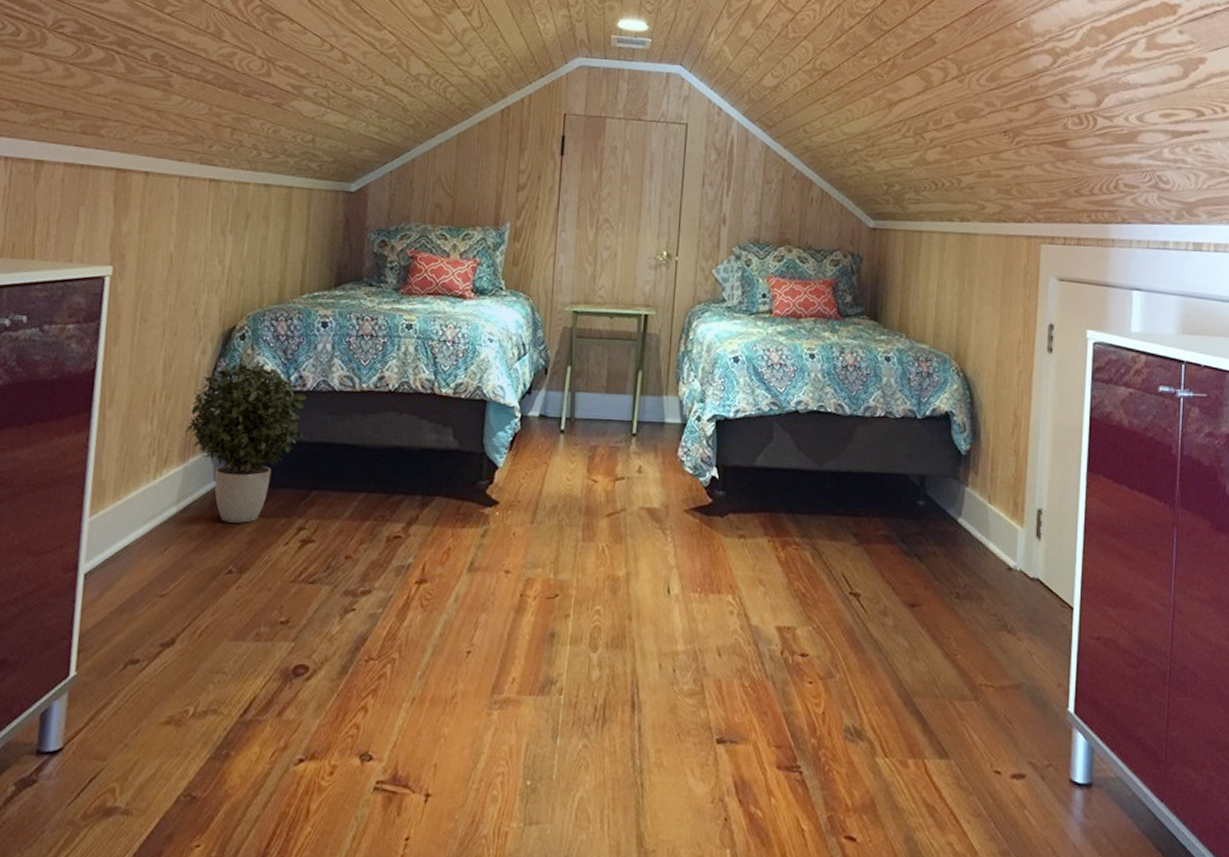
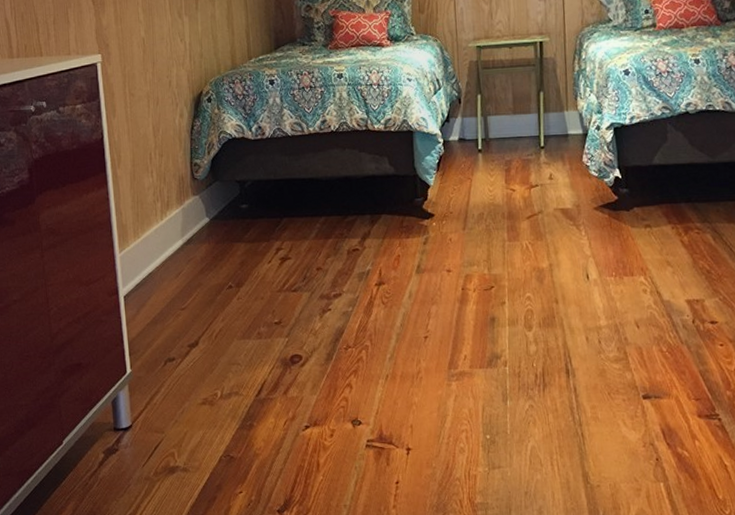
potted plant: present [185,361,307,523] -> none [178,118,269,249]

